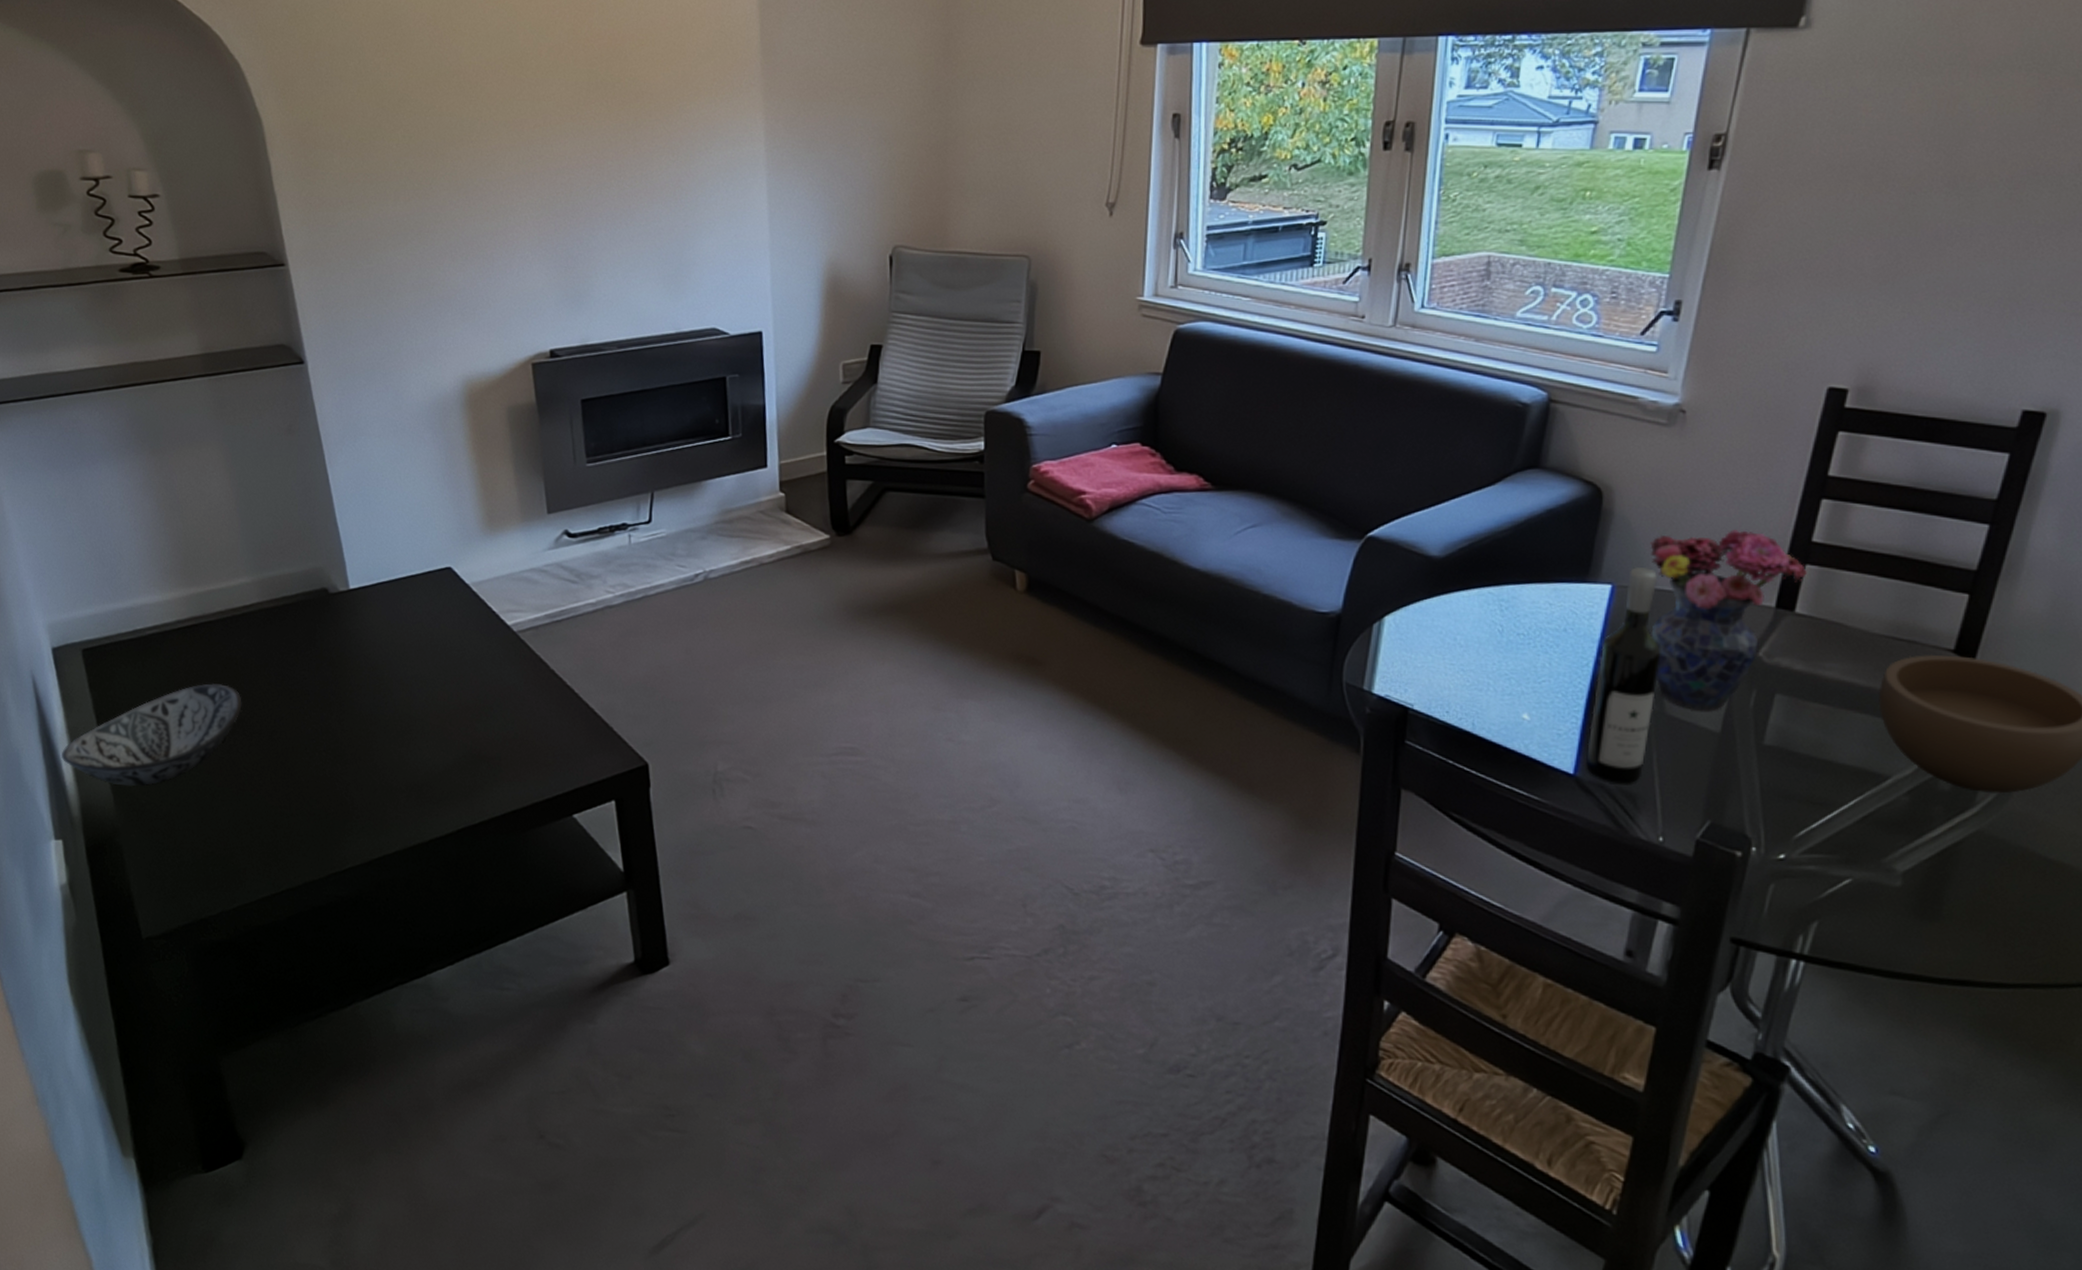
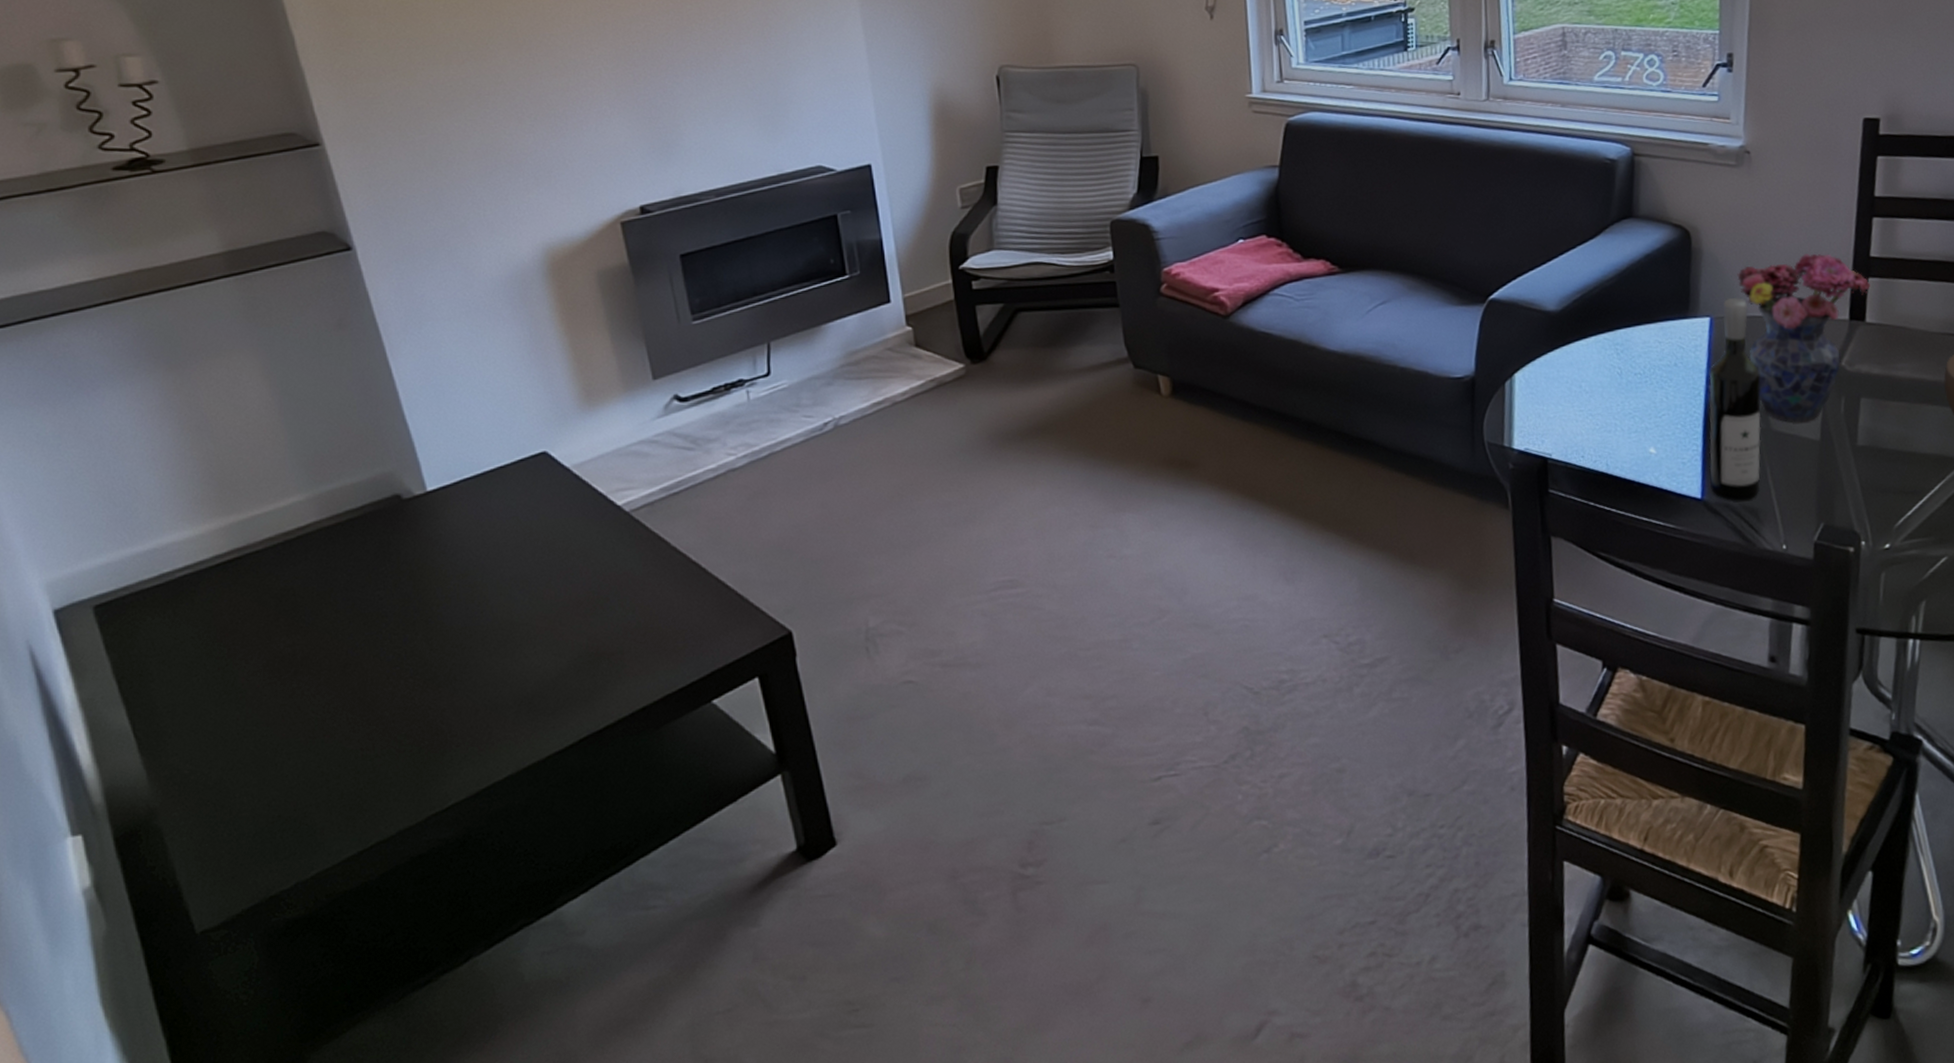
decorative bowl: present [62,682,242,787] -> none [74,620,304,759]

